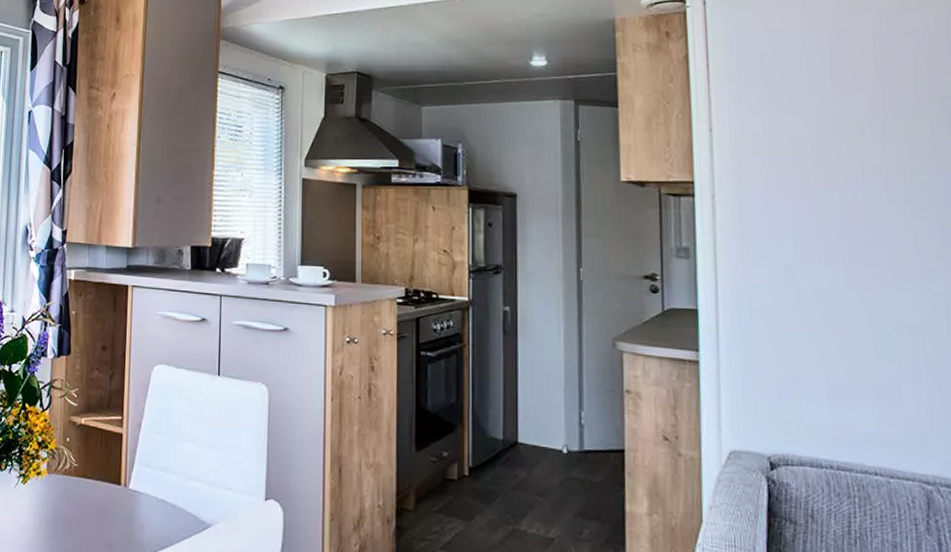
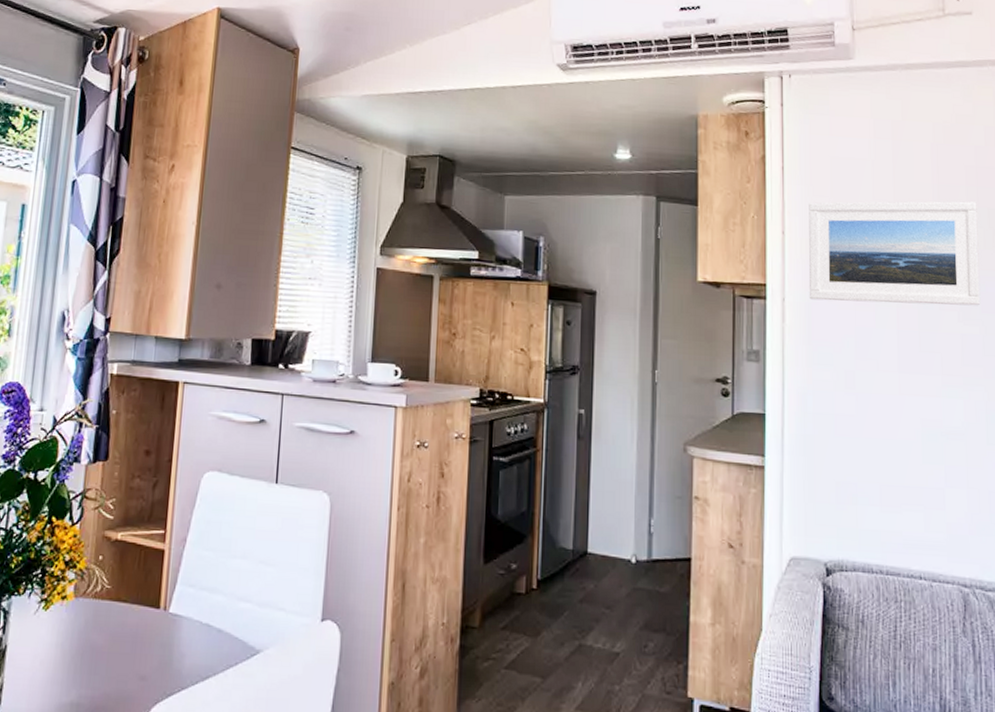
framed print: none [737,90,936,197] -> present [808,201,981,306]

